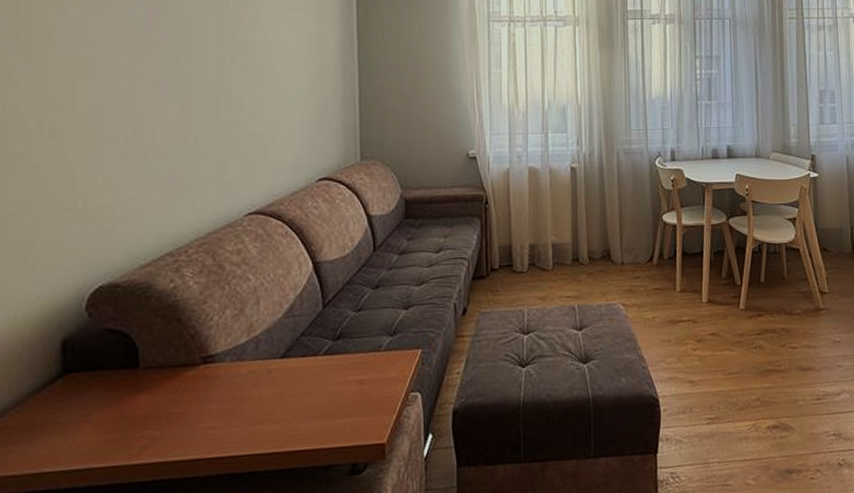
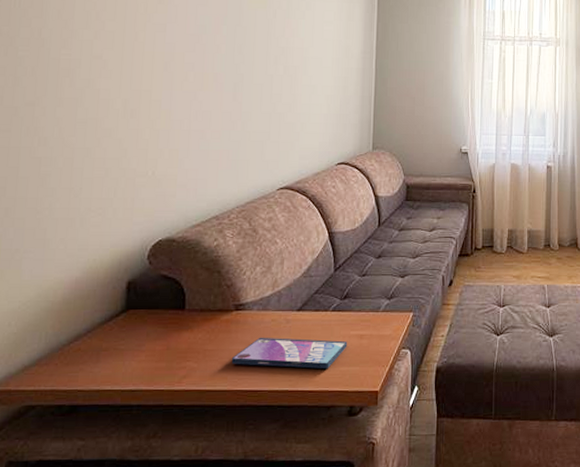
video game case: none [202,388,345,428] -> present [231,337,348,369]

